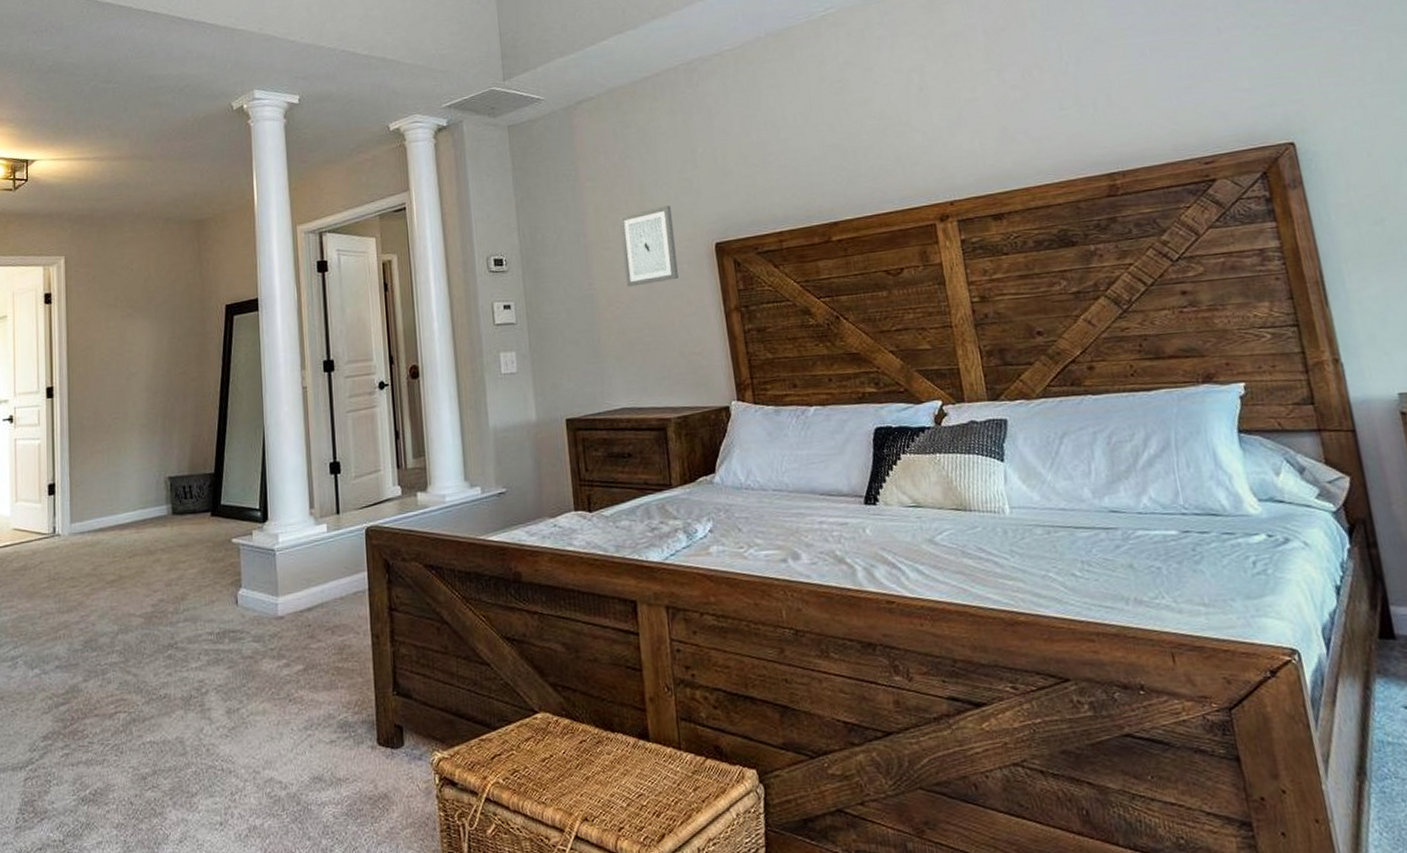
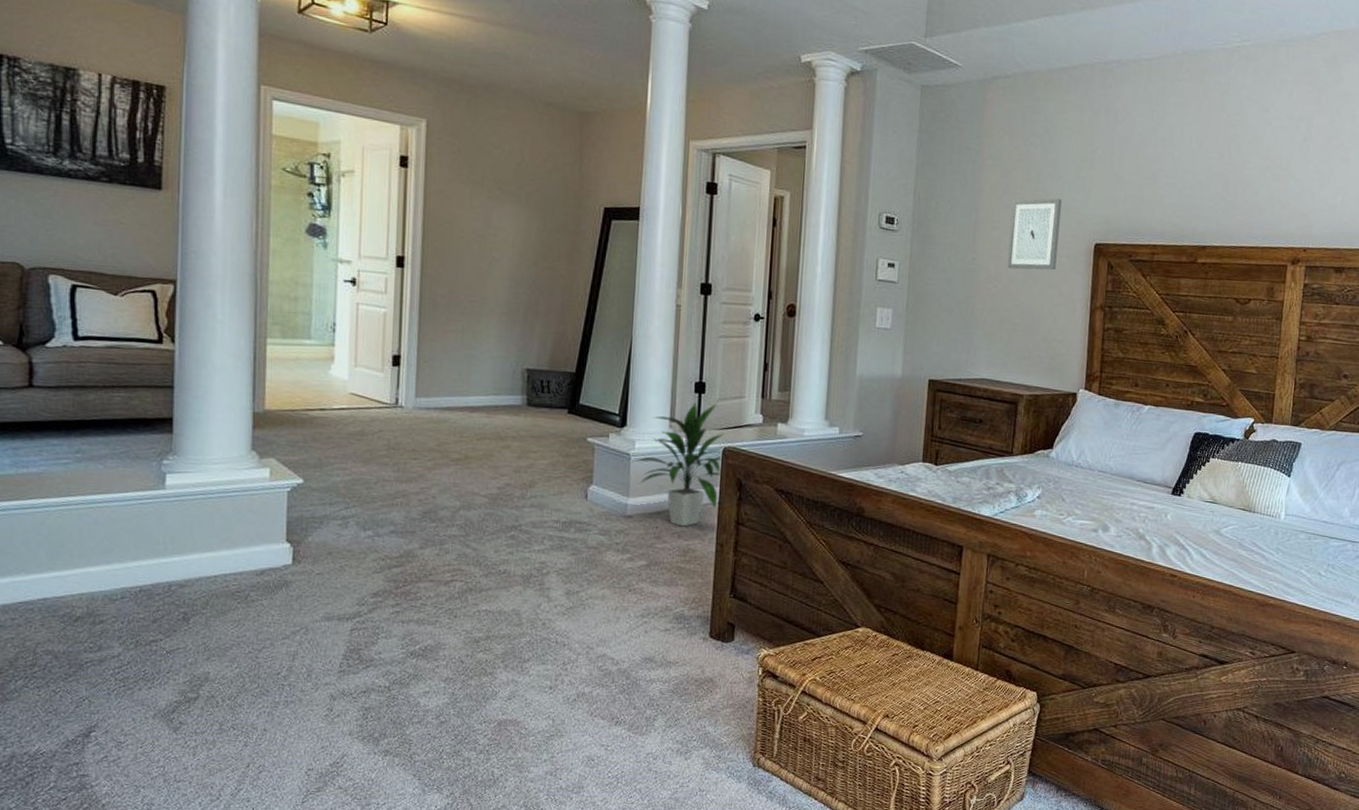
indoor plant: none [277,480,368,622] -> present [632,401,726,527]

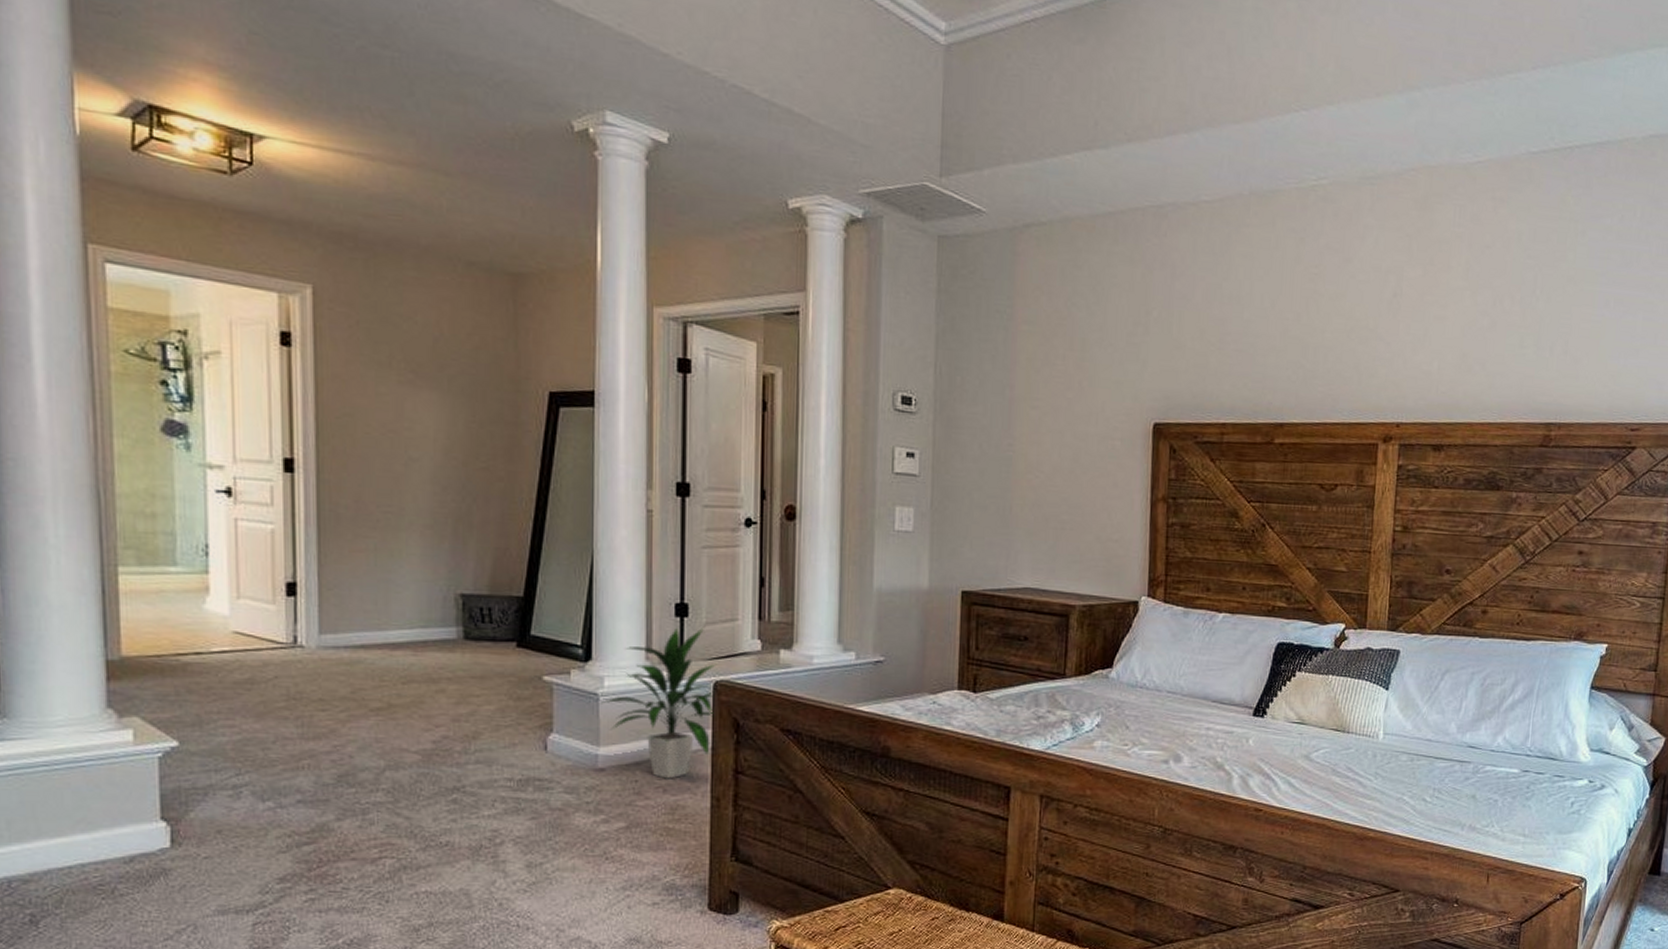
wall art: present [1007,198,1062,270] -> none [1050,370,1112,457]

